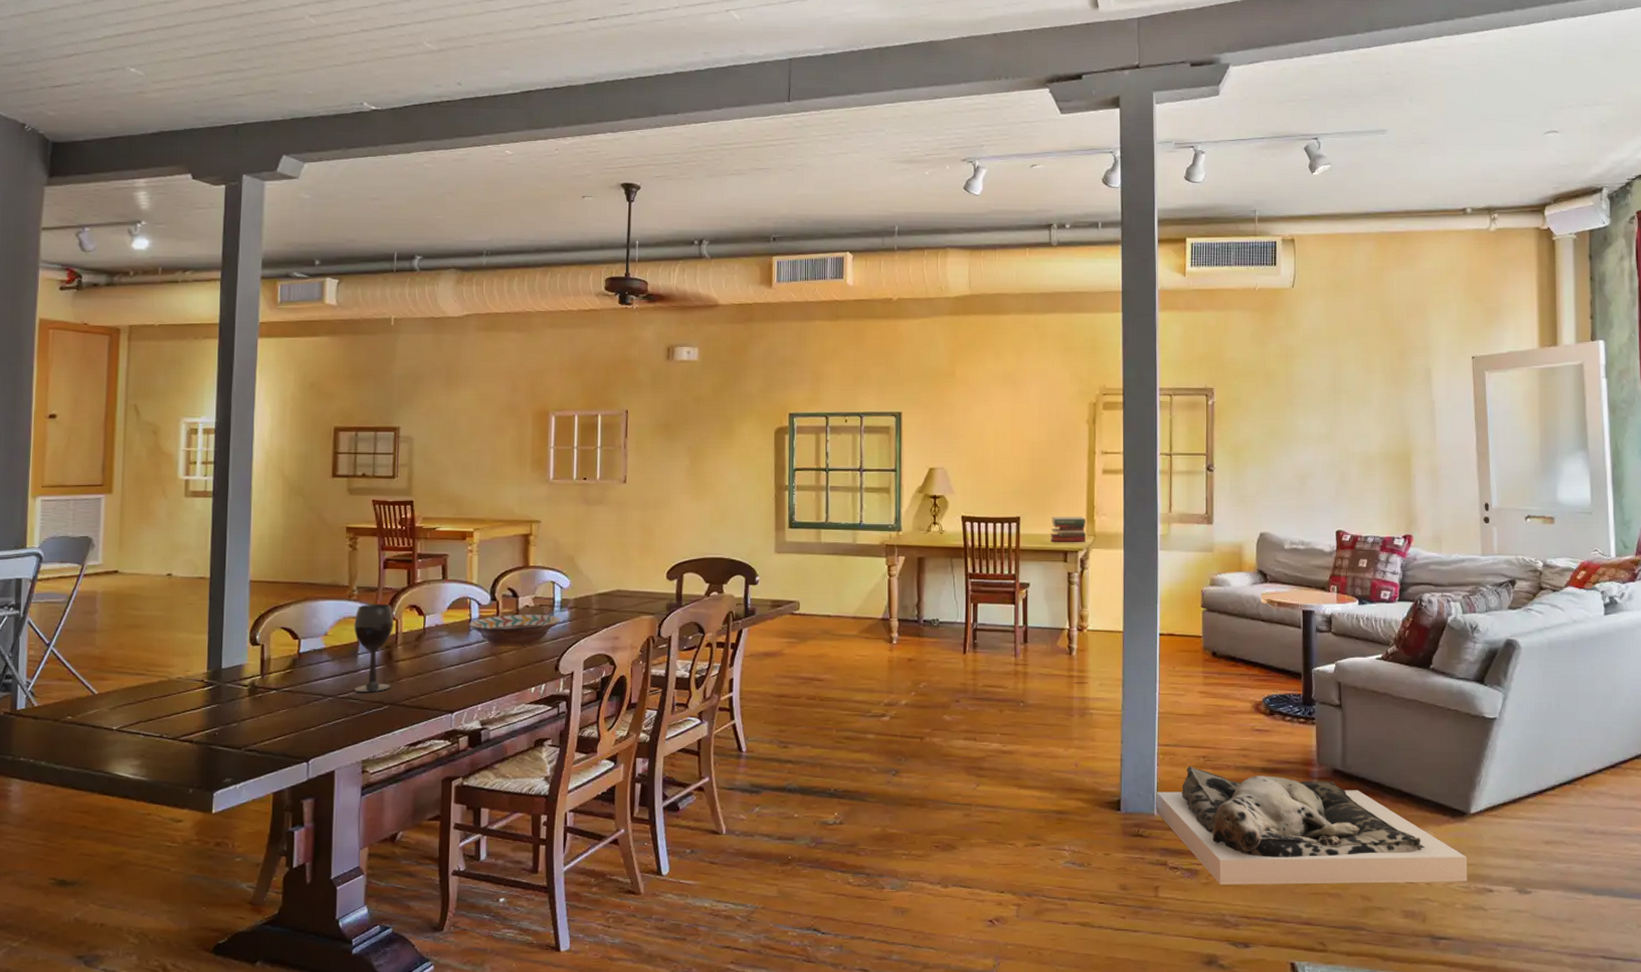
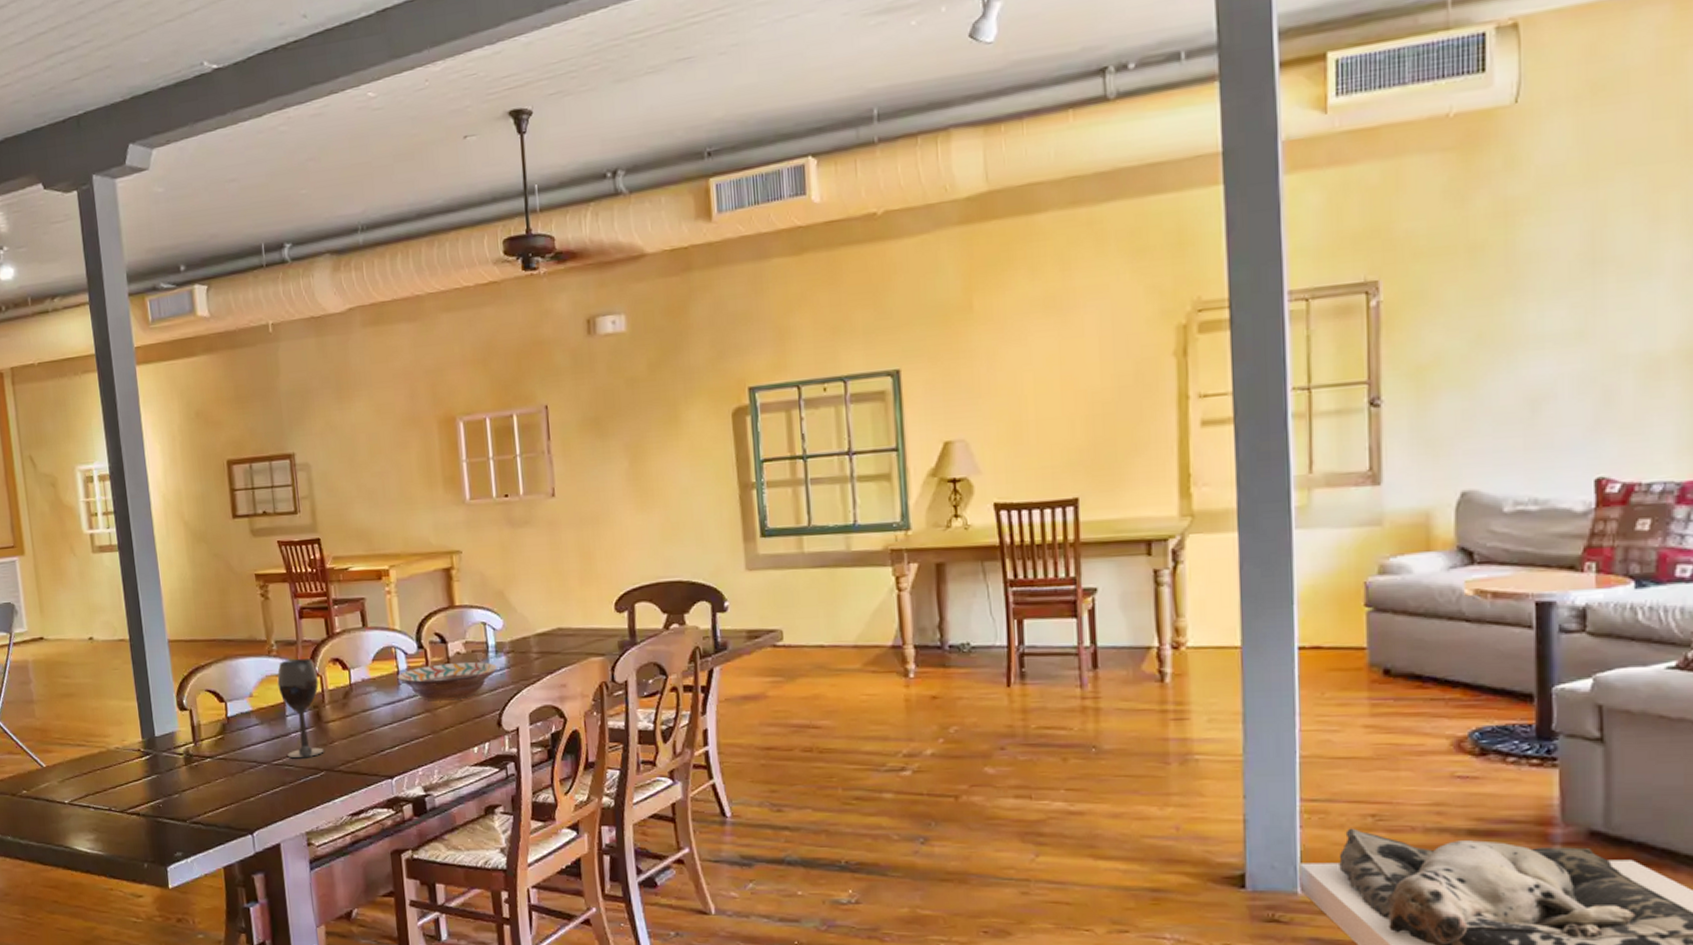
books: present [1051,516,1086,542] -> none [1125,489,1179,529]

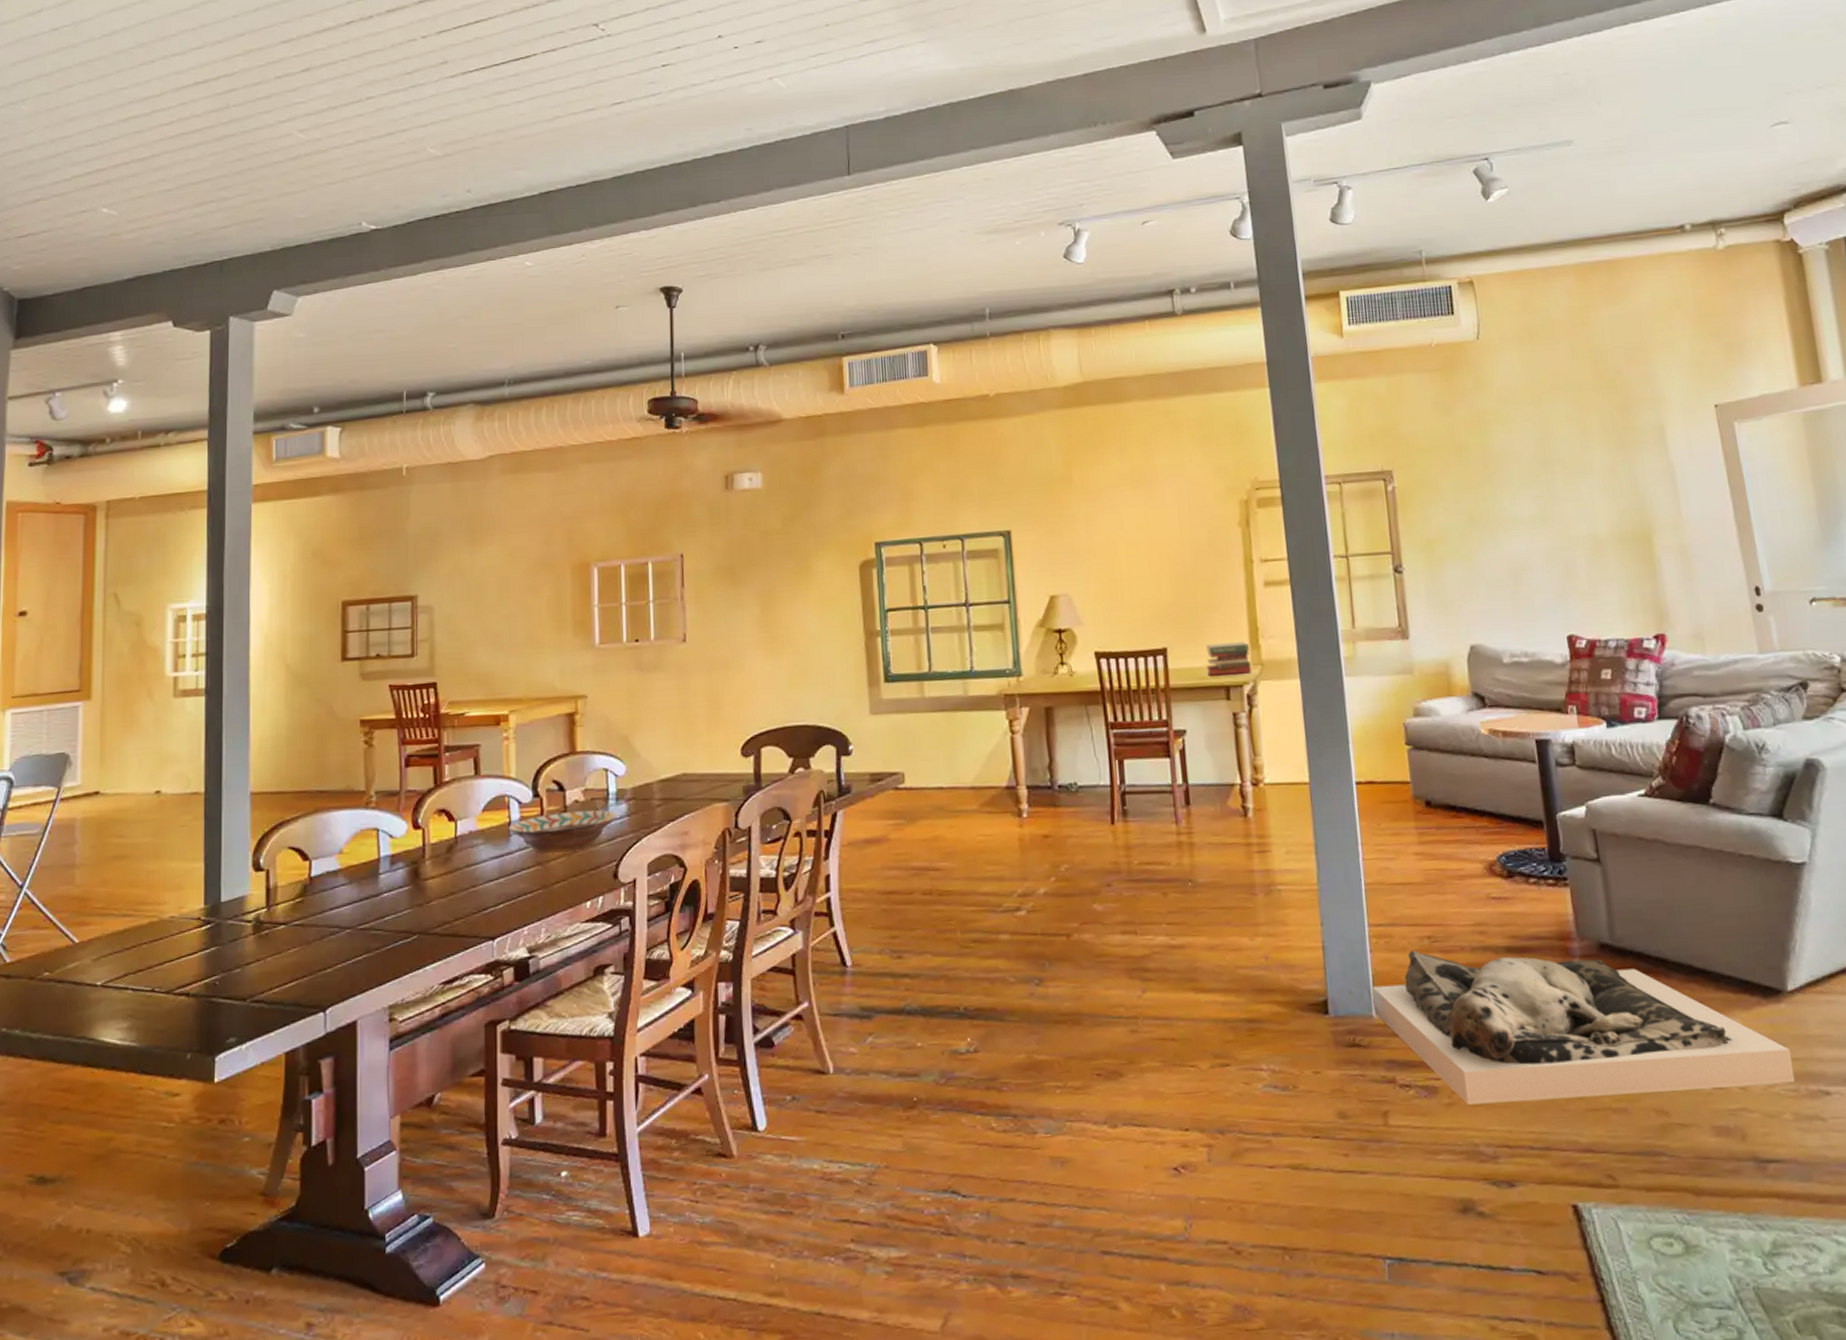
wine glass: present [277,658,324,759] -> none [373,809,420,922]
books: none [1125,489,1179,529] -> present [1206,641,1251,676]

